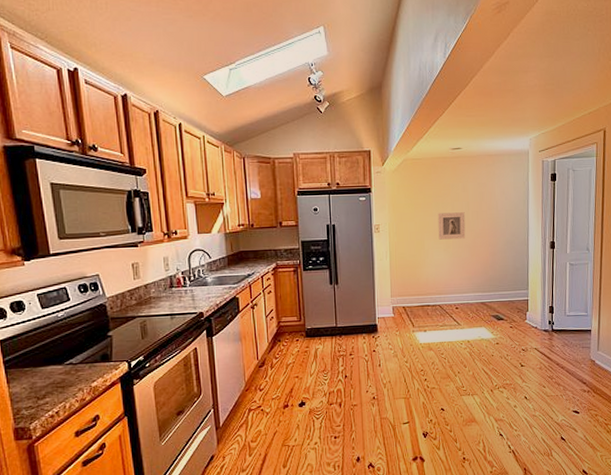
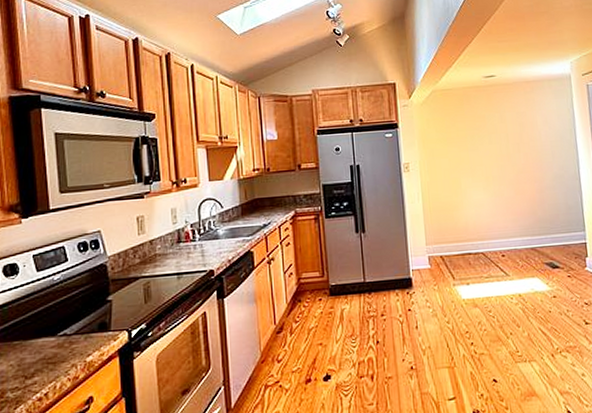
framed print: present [438,212,466,240] -> none [474,145,507,177]

